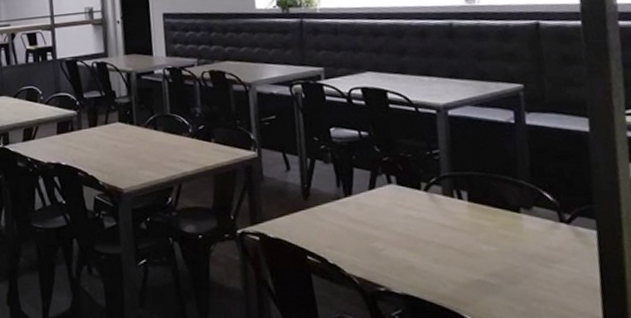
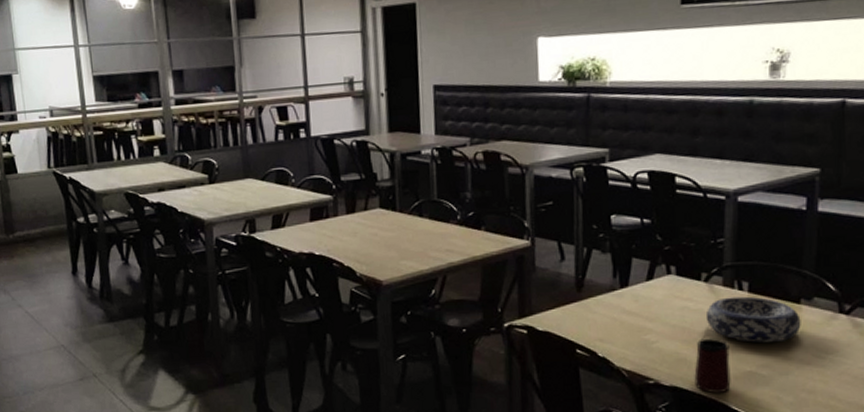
mug: none [423,246,461,301] -> present [694,338,731,393]
decorative bowl: none [429,205,524,252] -> present [705,296,801,343]

